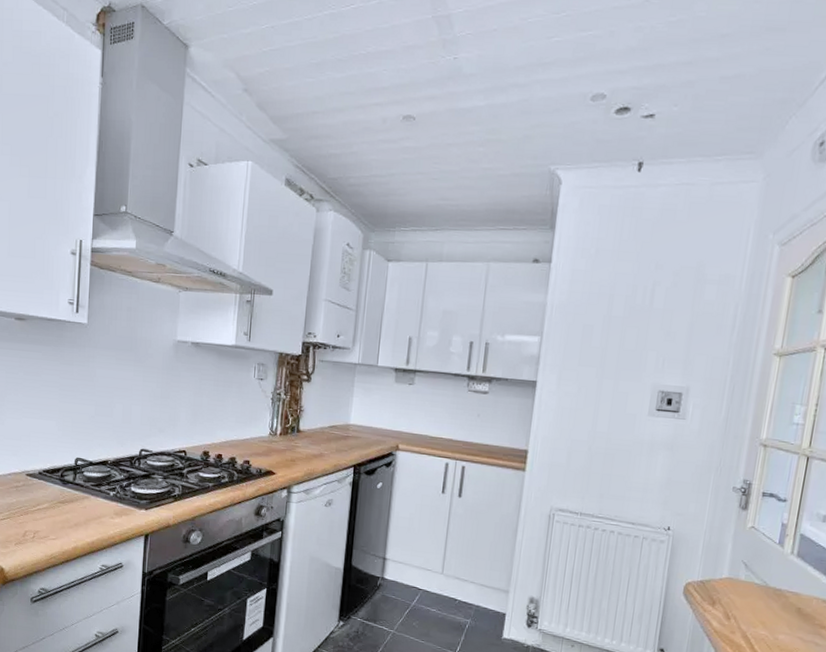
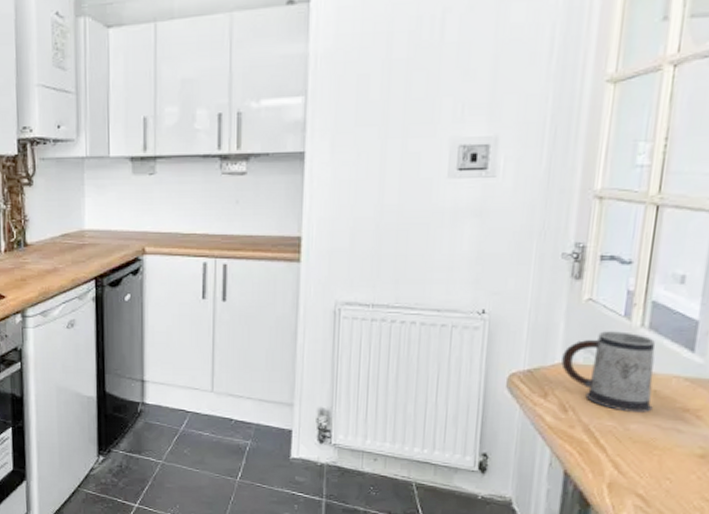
mug: none [727,554,802,626] -> present [561,331,656,412]

